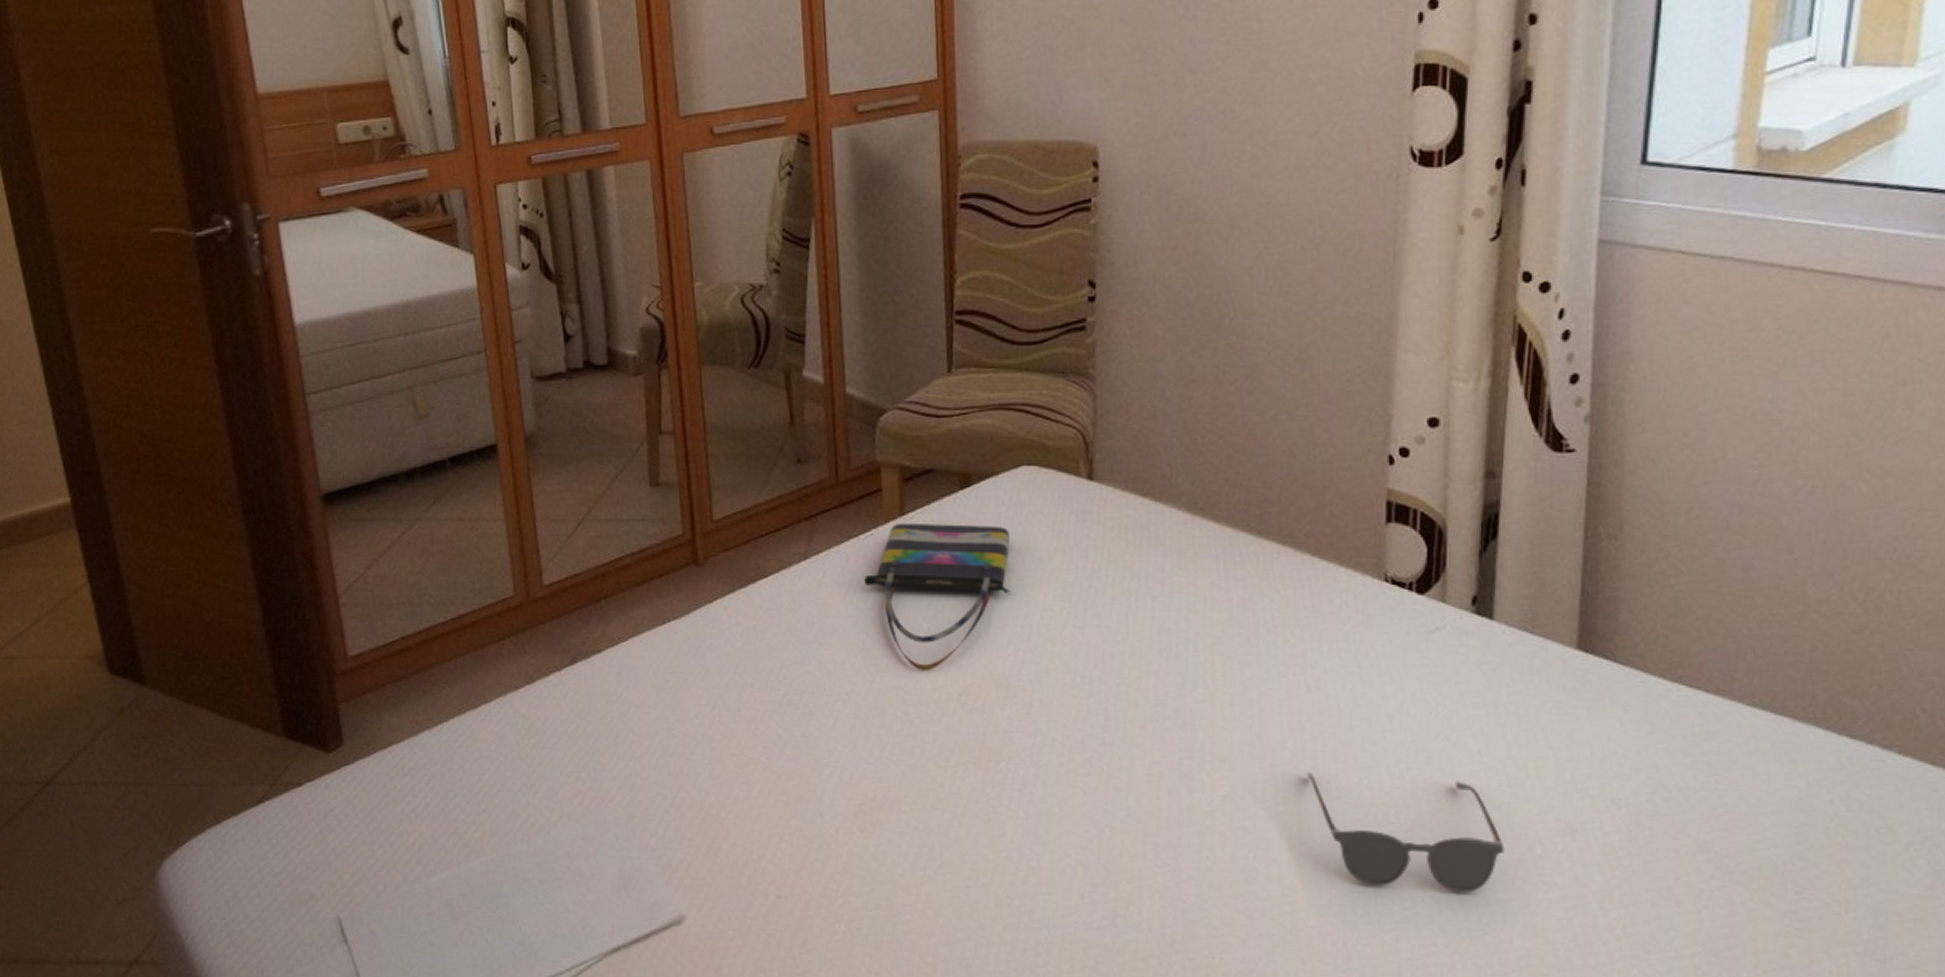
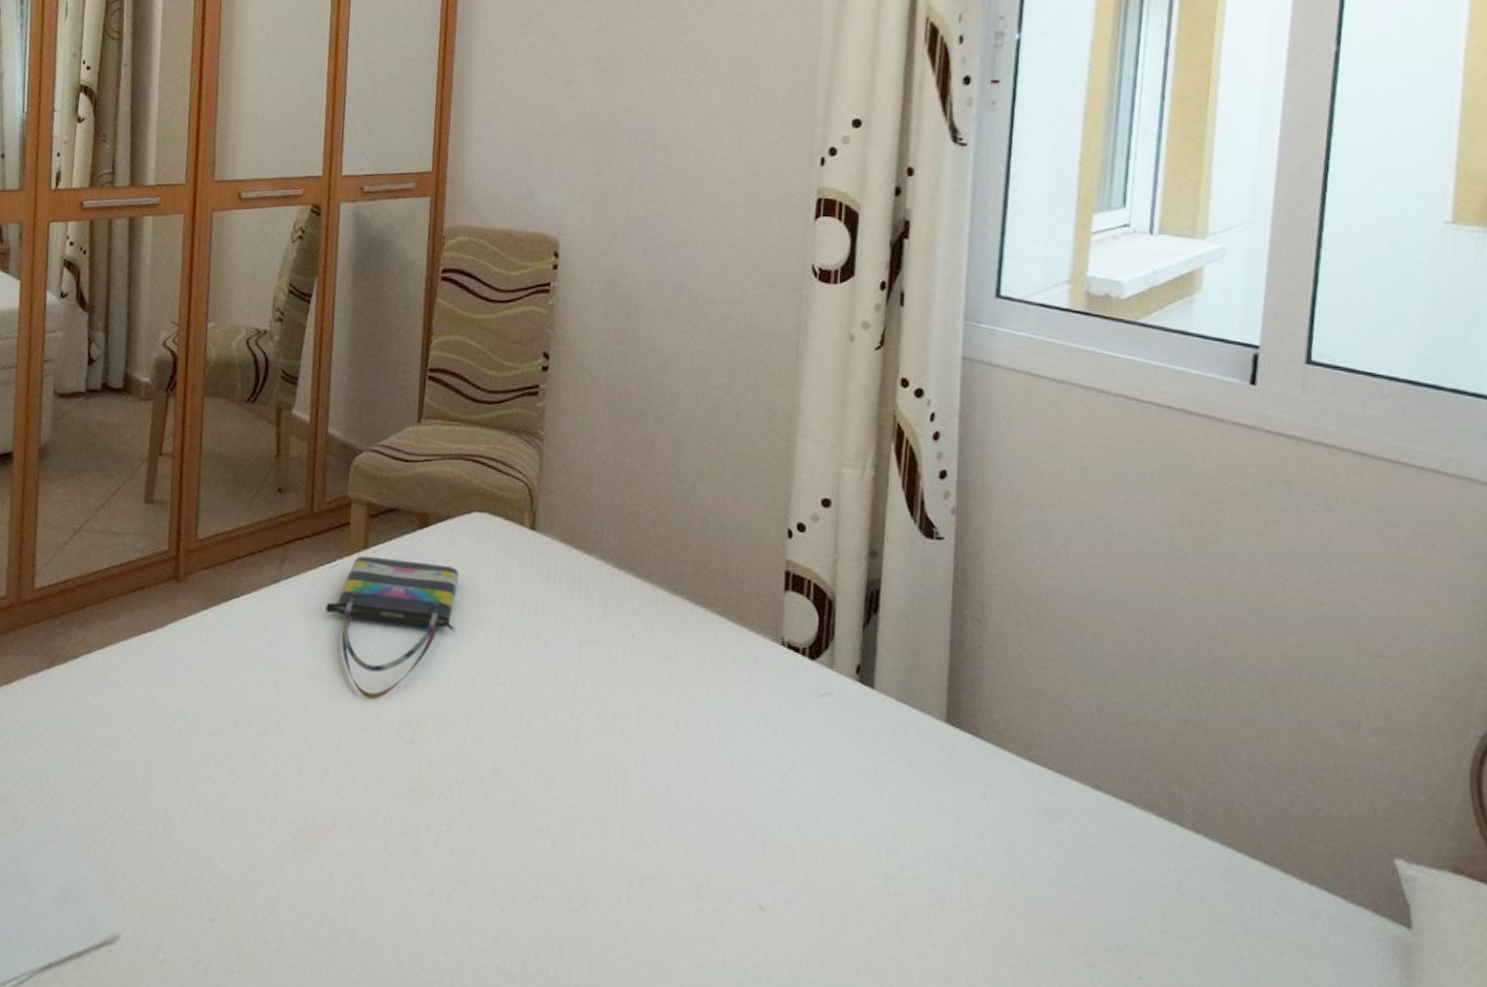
eyeglasses: present [1305,772,1505,893] -> none [706,825,882,959]

